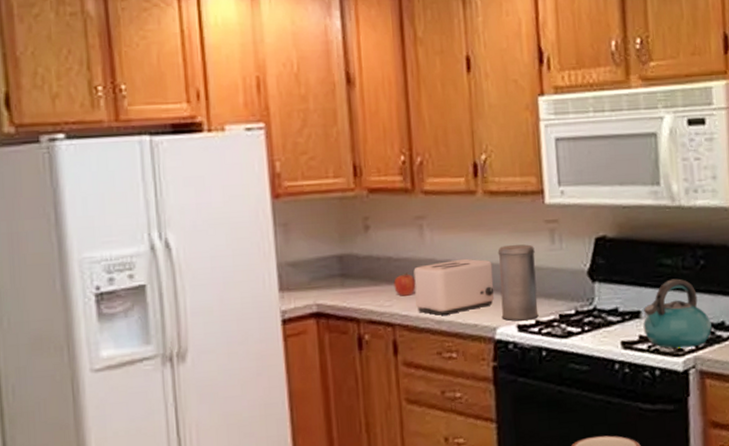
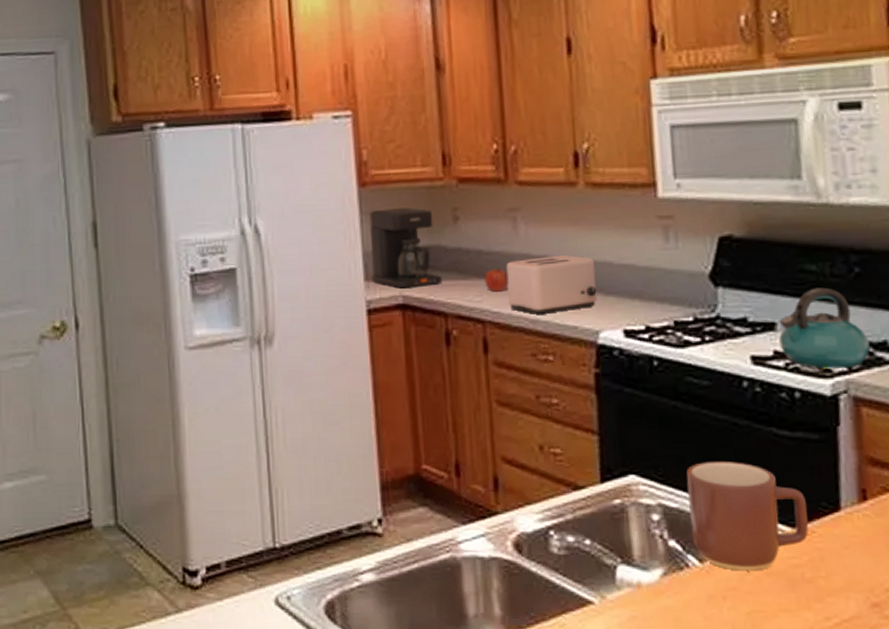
coffee maker: none [283,218,355,297] -> present [369,208,442,288]
canister: present [498,244,539,321] -> none [601,242,649,326]

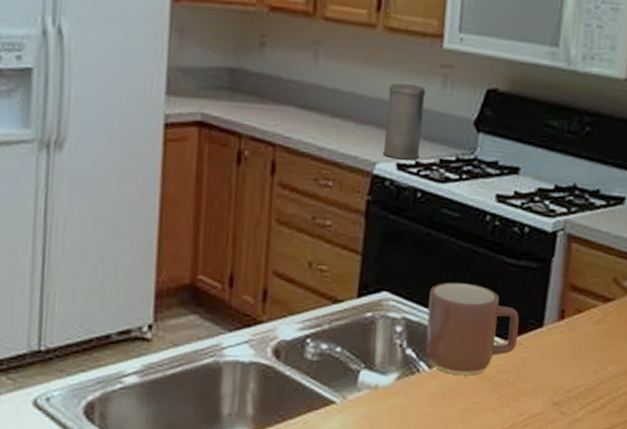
coffee maker: present [369,208,442,288] -> none [173,26,242,106]
fruit: present [484,267,509,292] -> none [281,95,303,119]
toaster: present [506,254,597,314] -> none [300,90,382,143]
canister: none [601,242,649,326] -> present [382,83,426,160]
kettle: present [779,287,870,369] -> none [519,141,587,210]

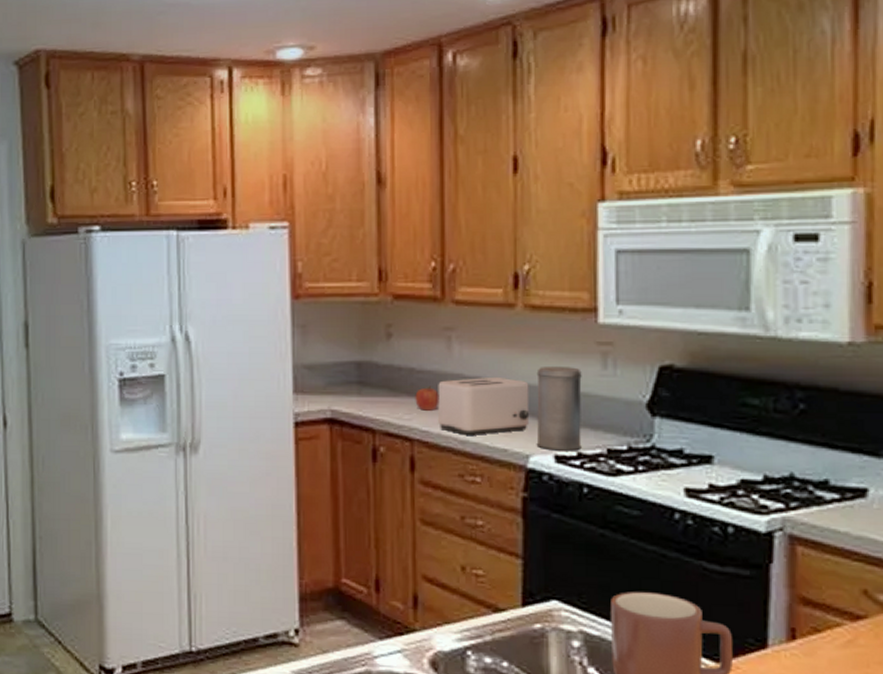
fruit: none [281,95,303,119] -> present [415,386,440,411]
toaster: none [300,90,382,143] -> present [438,376,530,435]

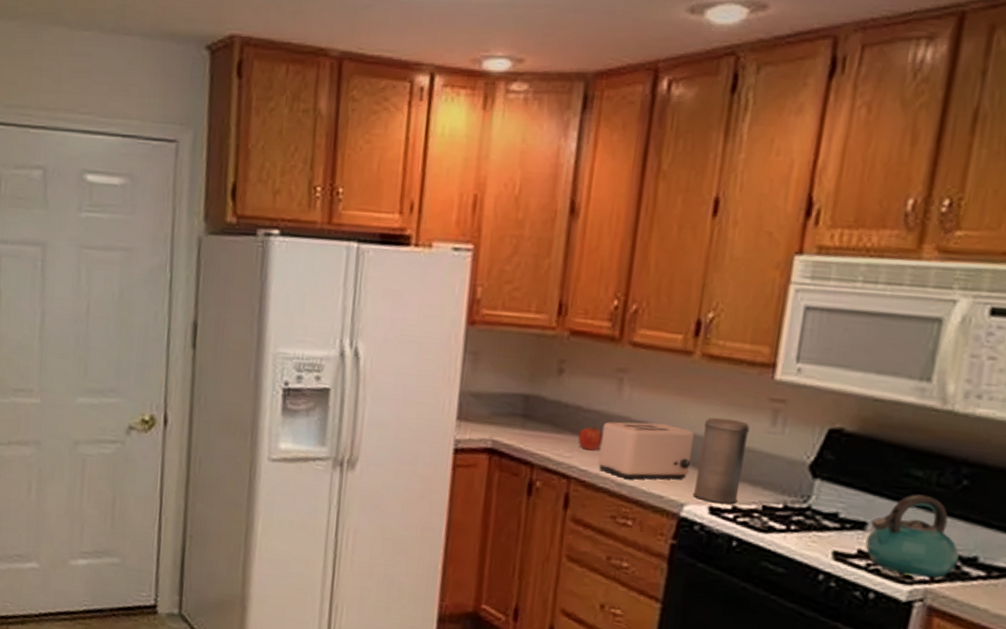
kettle: none [715,422,810,506] -> present [865,494,959,578]

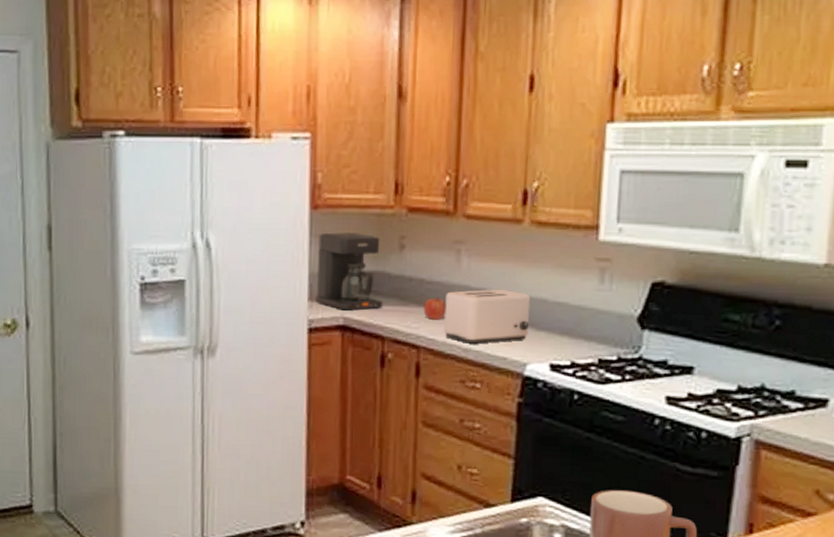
coffee maker: none [464,351,538,434] -> present [315,232,383,311]
canister: present [692,418,750,505] -> none [533,280,580,361]
kettle: present [865,494,959,578] -> none [694,337,778,414]

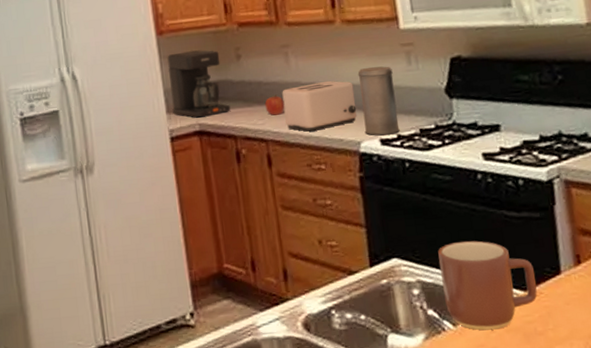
canister: none [533,280,580,361] -> present [358,66,400,136]

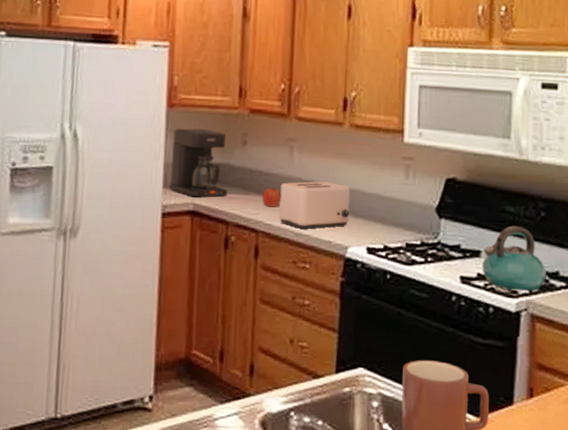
canister: present [358,66,400,136] -> none [353,175,390,244]
kettle: none [503,93,574,160] -> present [482,225,546,291]

